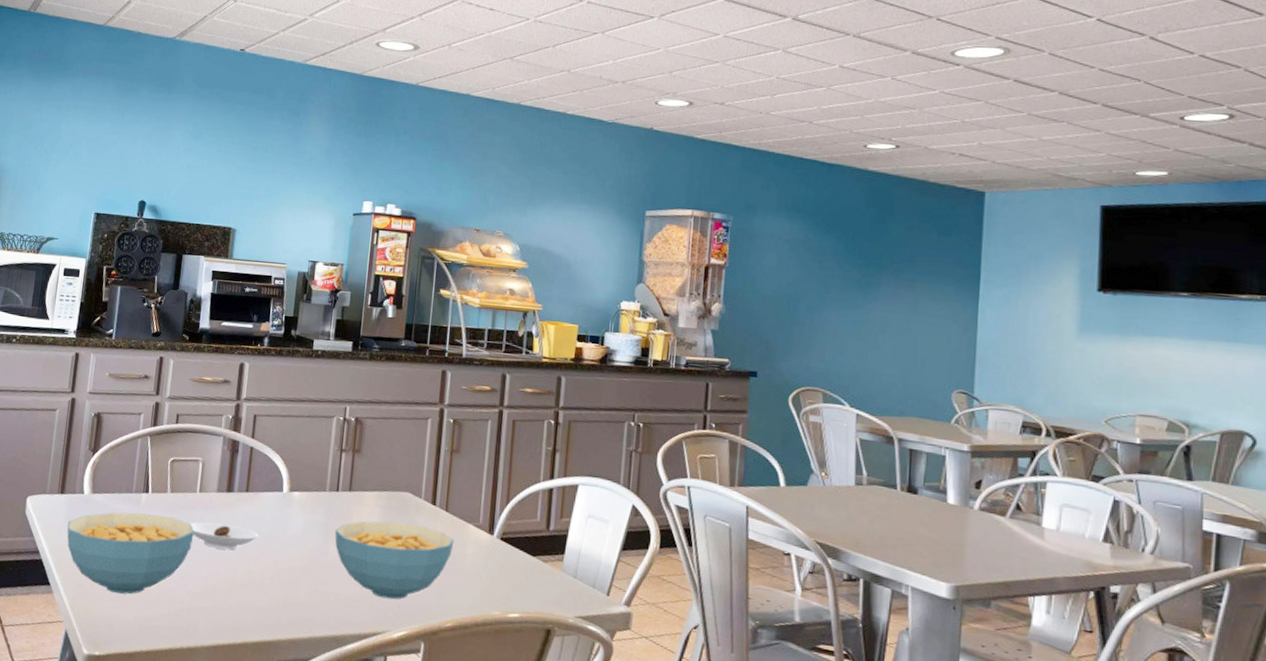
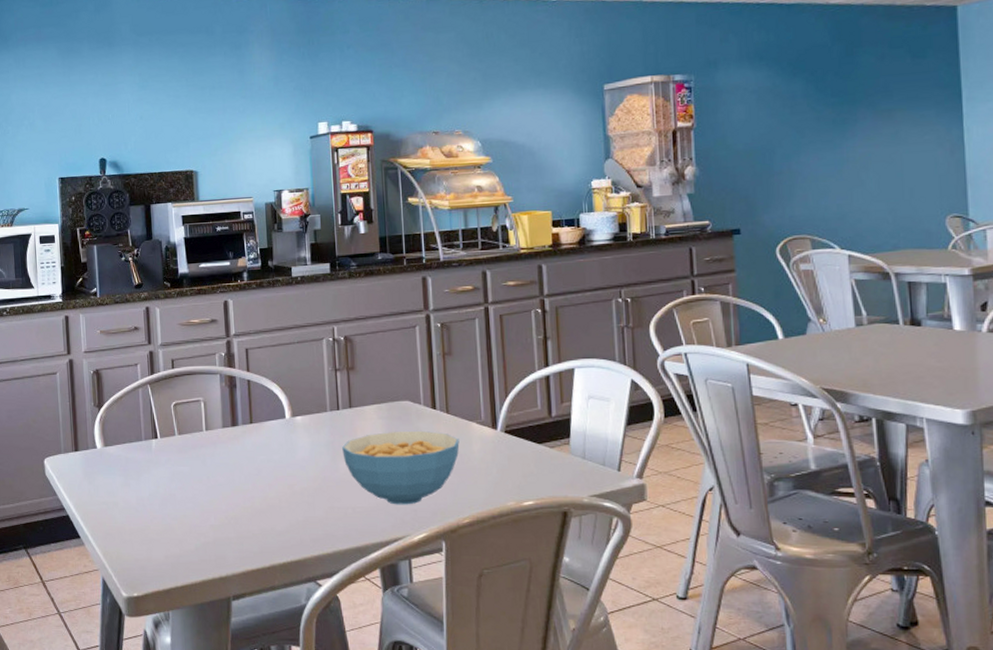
cereal bowl: present [67,512,195,595] -> none [87,457,208,536]
saucer: present [189,522,259,550] -> none [201,458,269,481]

